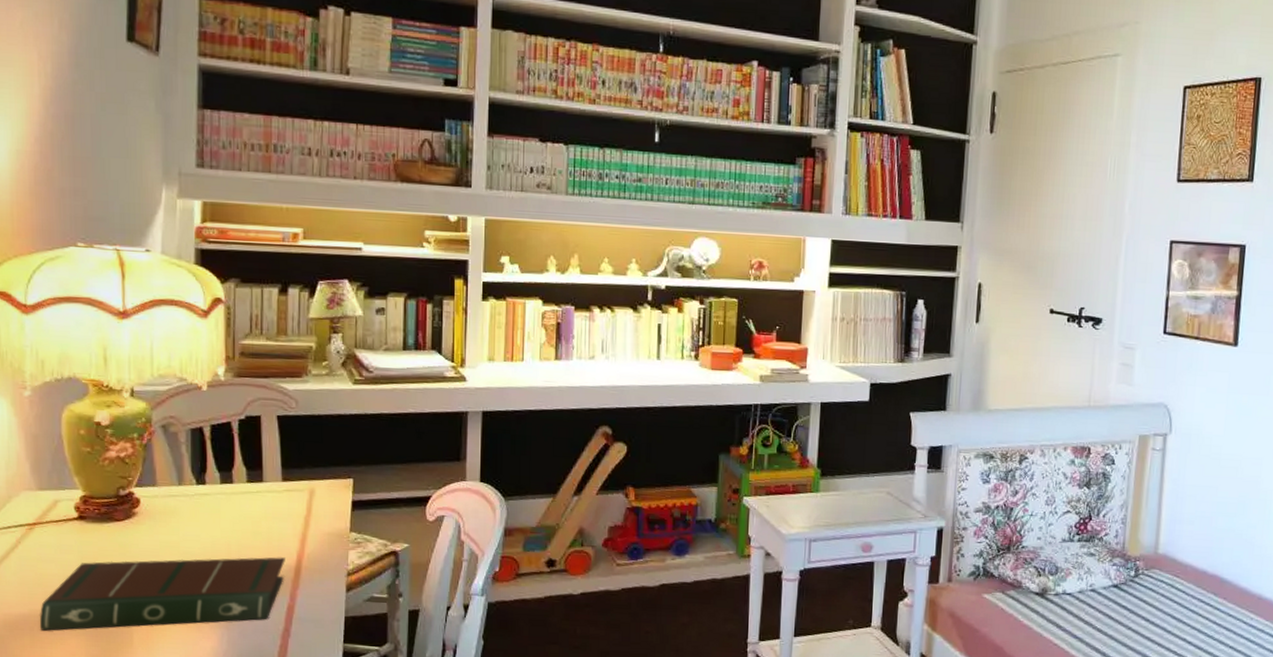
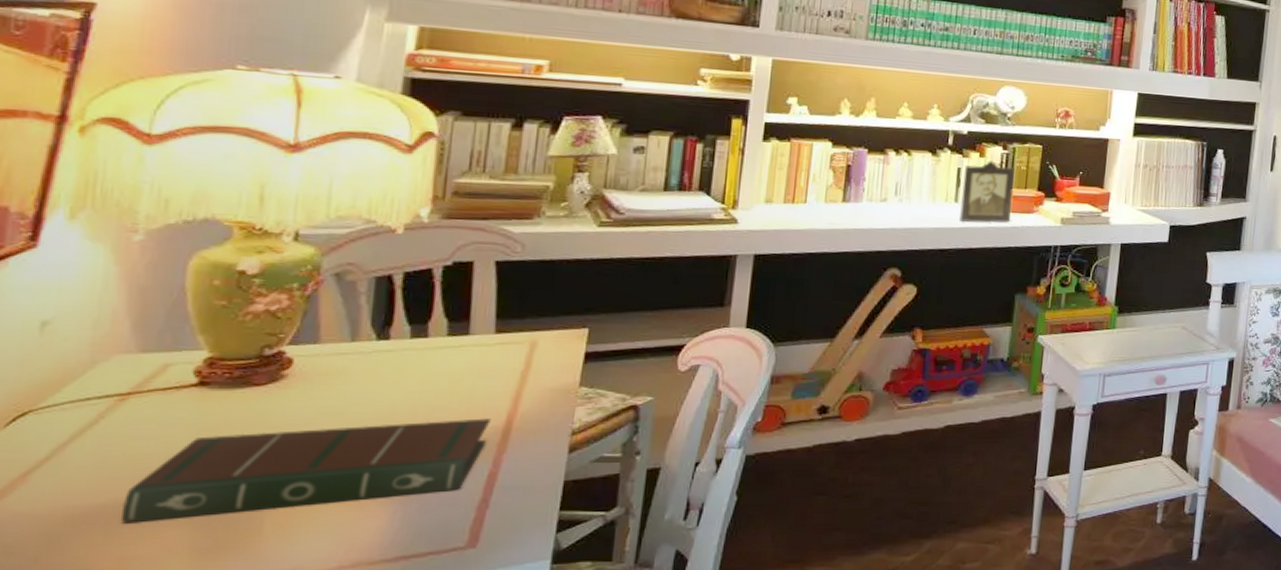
photo frame: none [663,316,712,380] -> present [960,161,1015,223]

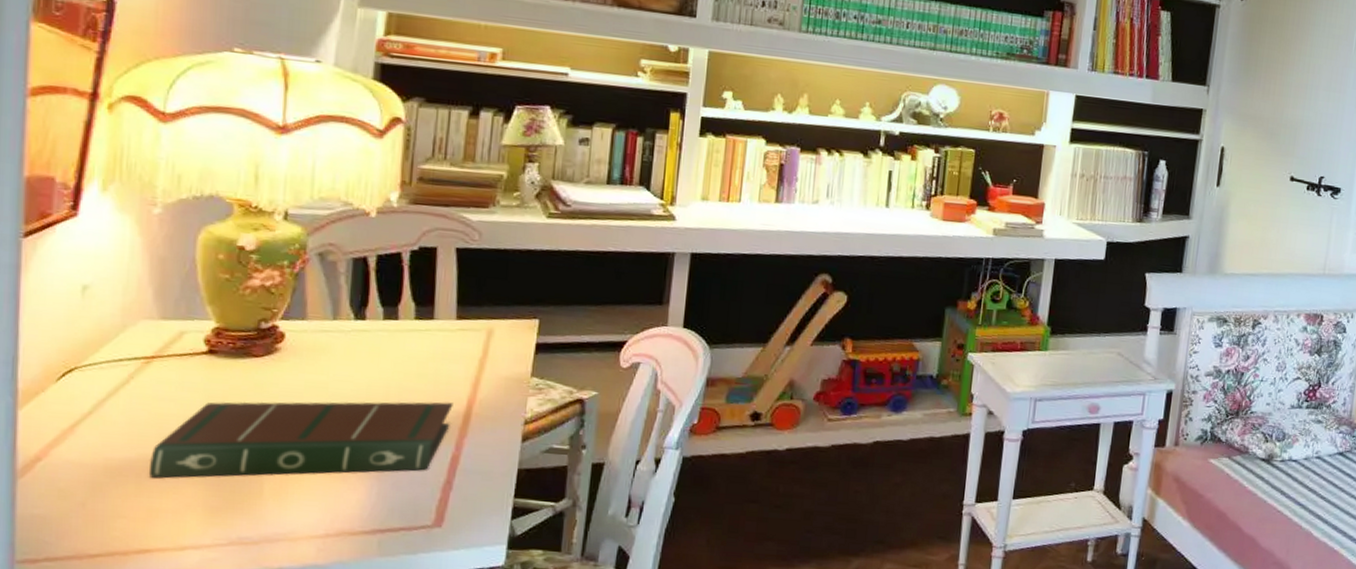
photo frame: present [960,161,1015,223] -> none [890,164,946,231]

